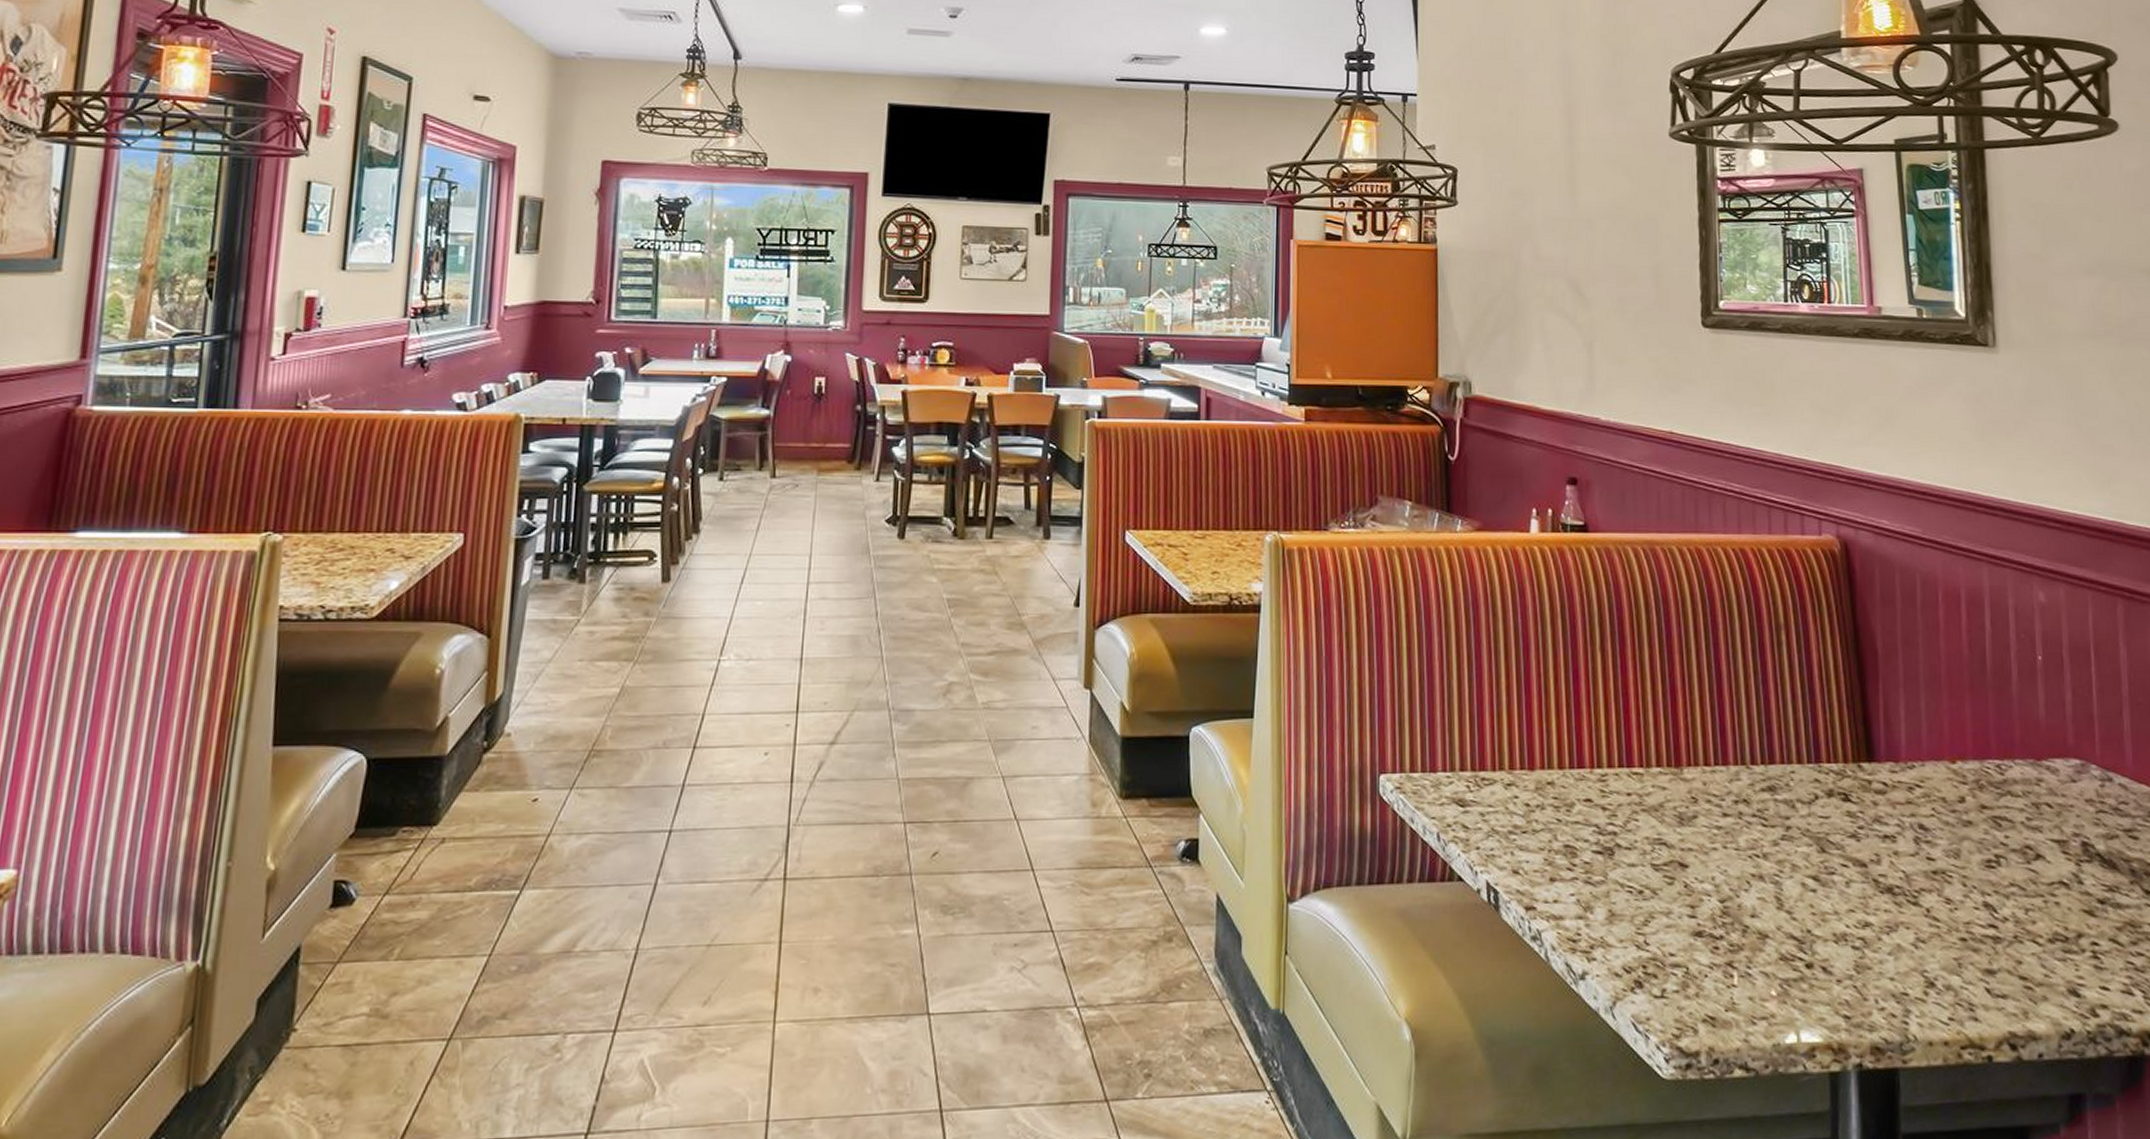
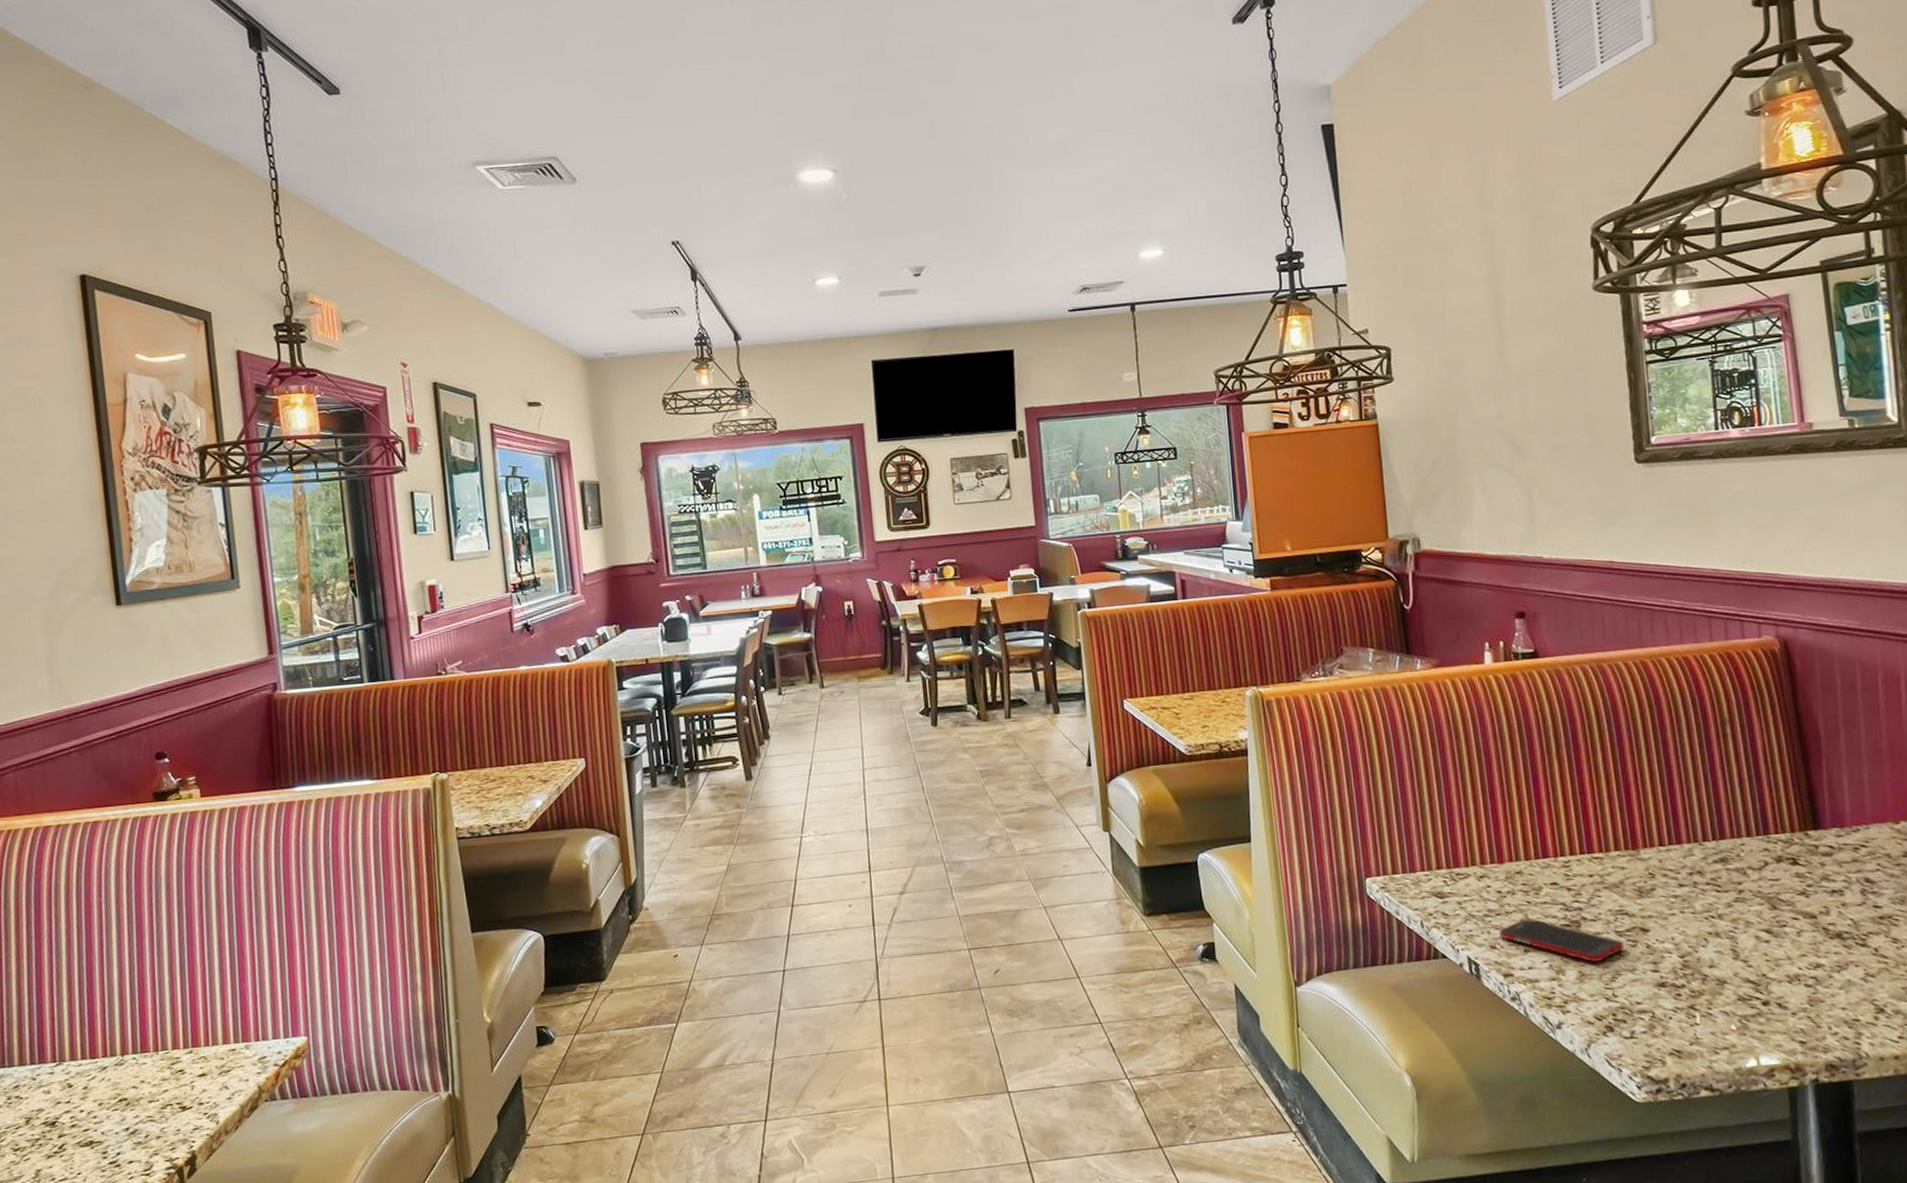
cell phone: none [1524,839,1661,901] -> present [1499,918,1625,963]

